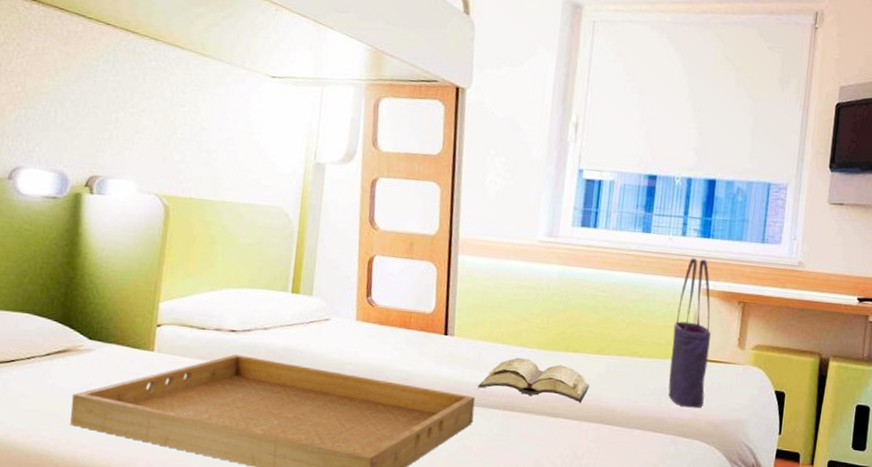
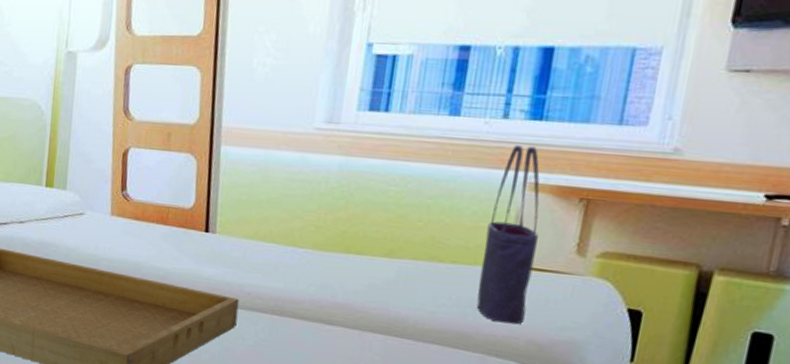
diary: present [478,357,590,403] -> none [242,258,375,311]

